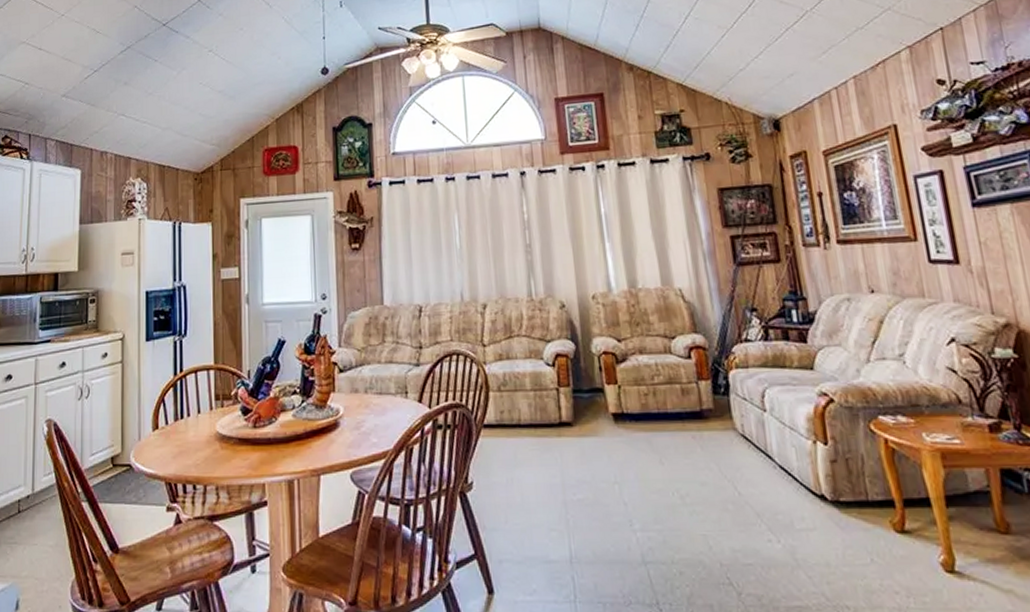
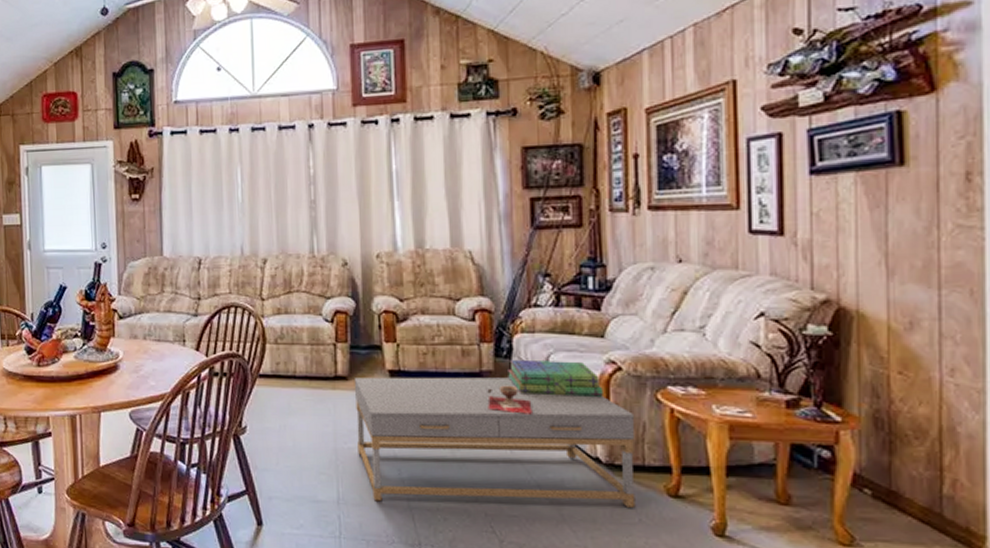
coffee table: none [578,415,866,558] -> present [353,377,636,508]
decorative bowl: none [709,423,755,453] -> present [487,385,532,414]
stack of books: none [727,395,820,432] -> present [508,359,603,397]

